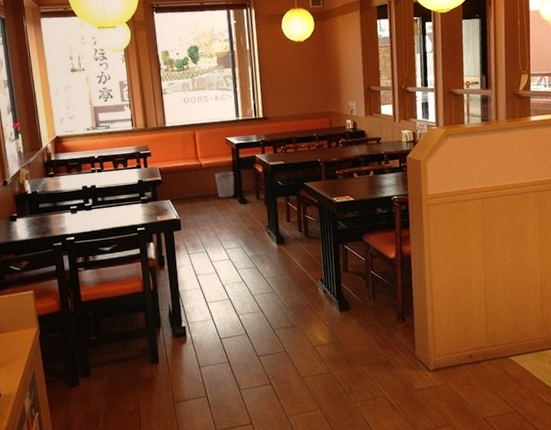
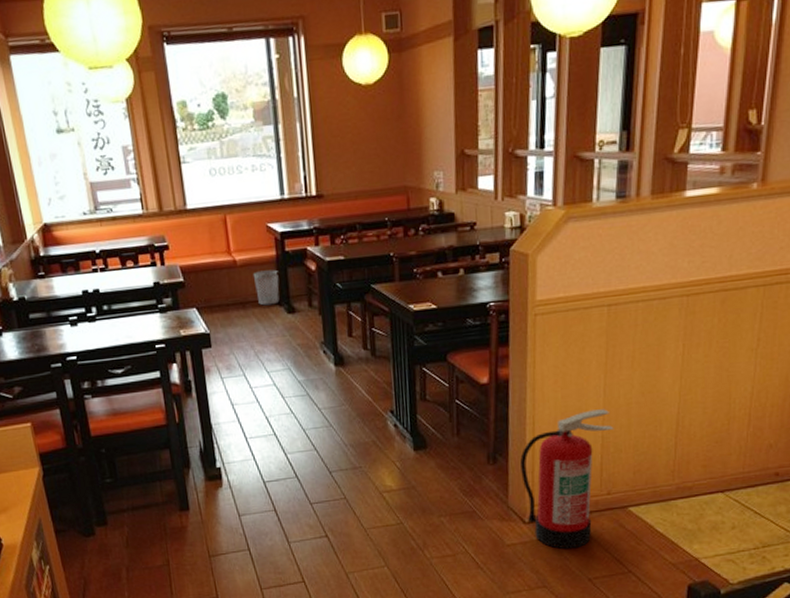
fire extinguisher: none [423,277,494,393] -> present [520,409,614,549]

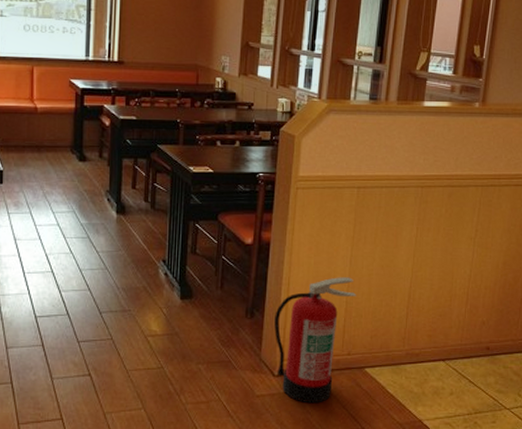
wastebasket: present [253,269,280,306] -> none [51,120,75,152]

